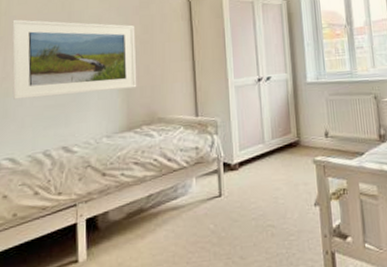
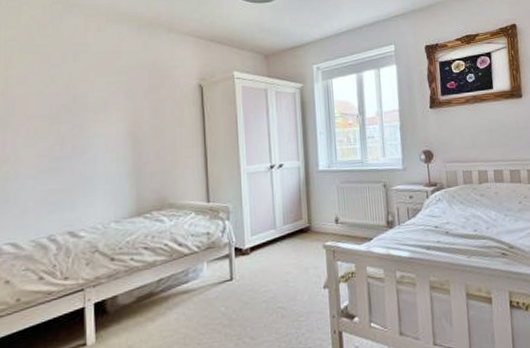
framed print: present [12,19,137,100] -> none [11,100,147,183]

